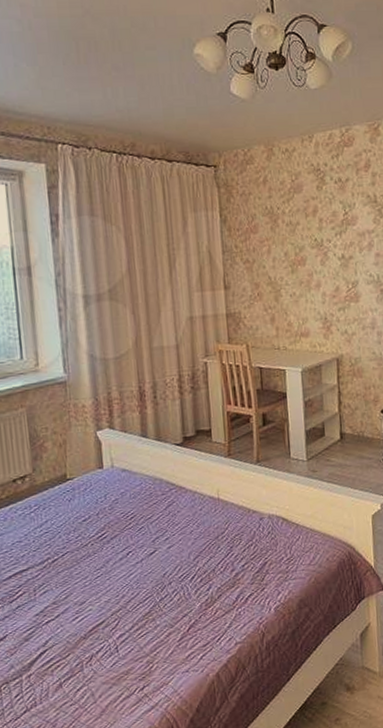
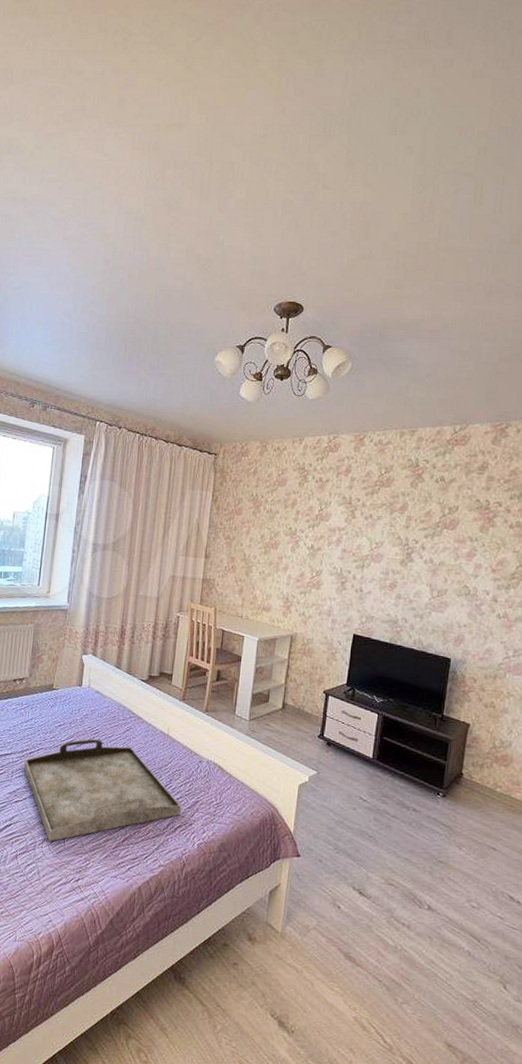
serving tray: none [47,523,249,656] -> present [23,738,181,842]

